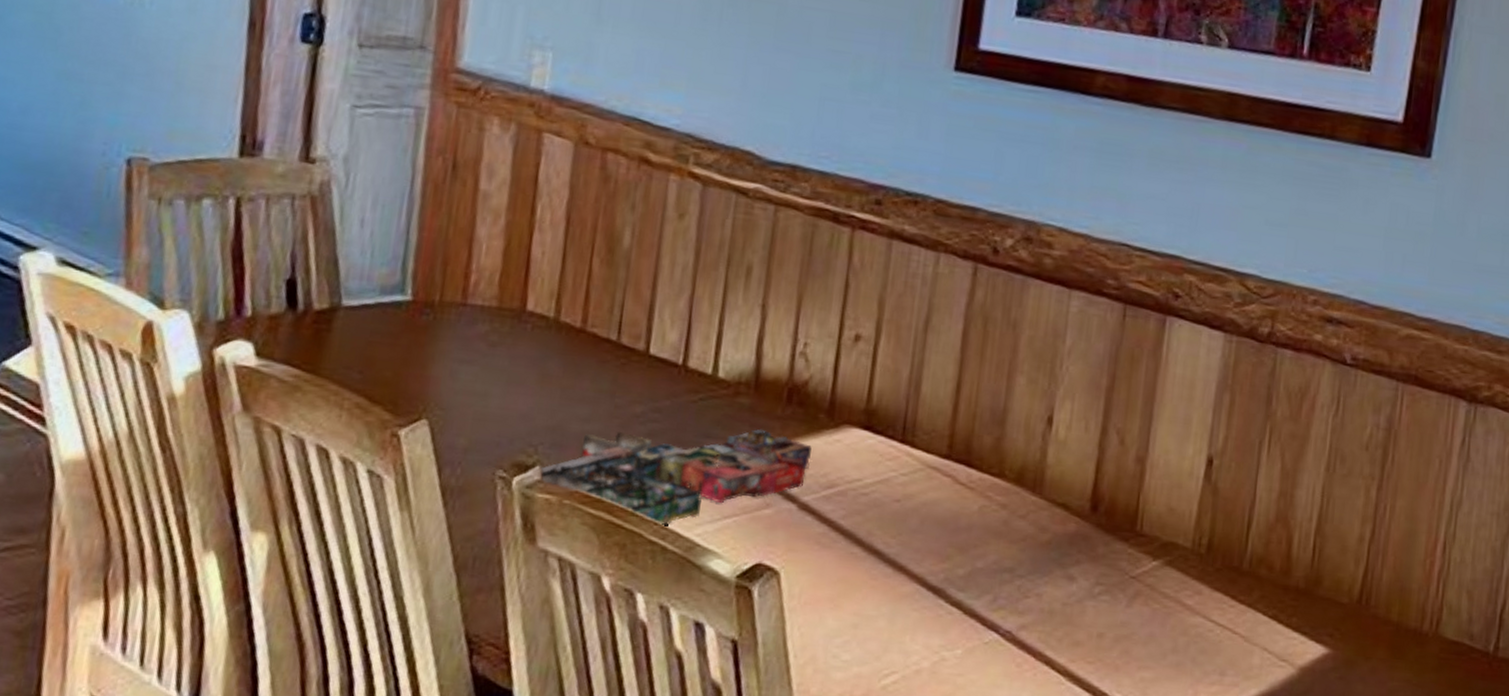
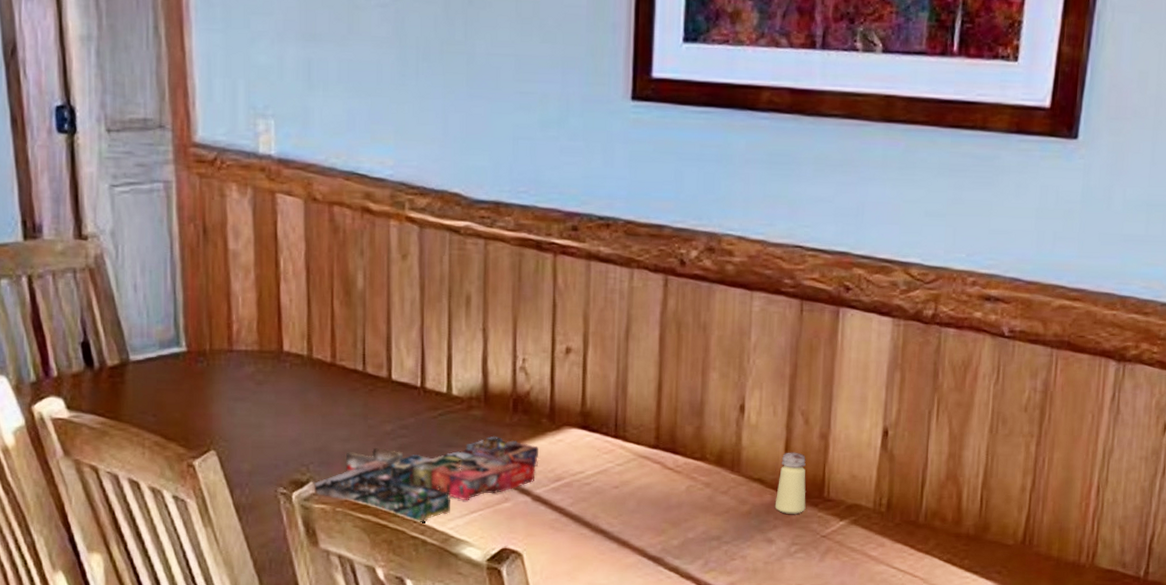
saltshaker: none [1079,475,1119,549] -> present [774,452,806,514]

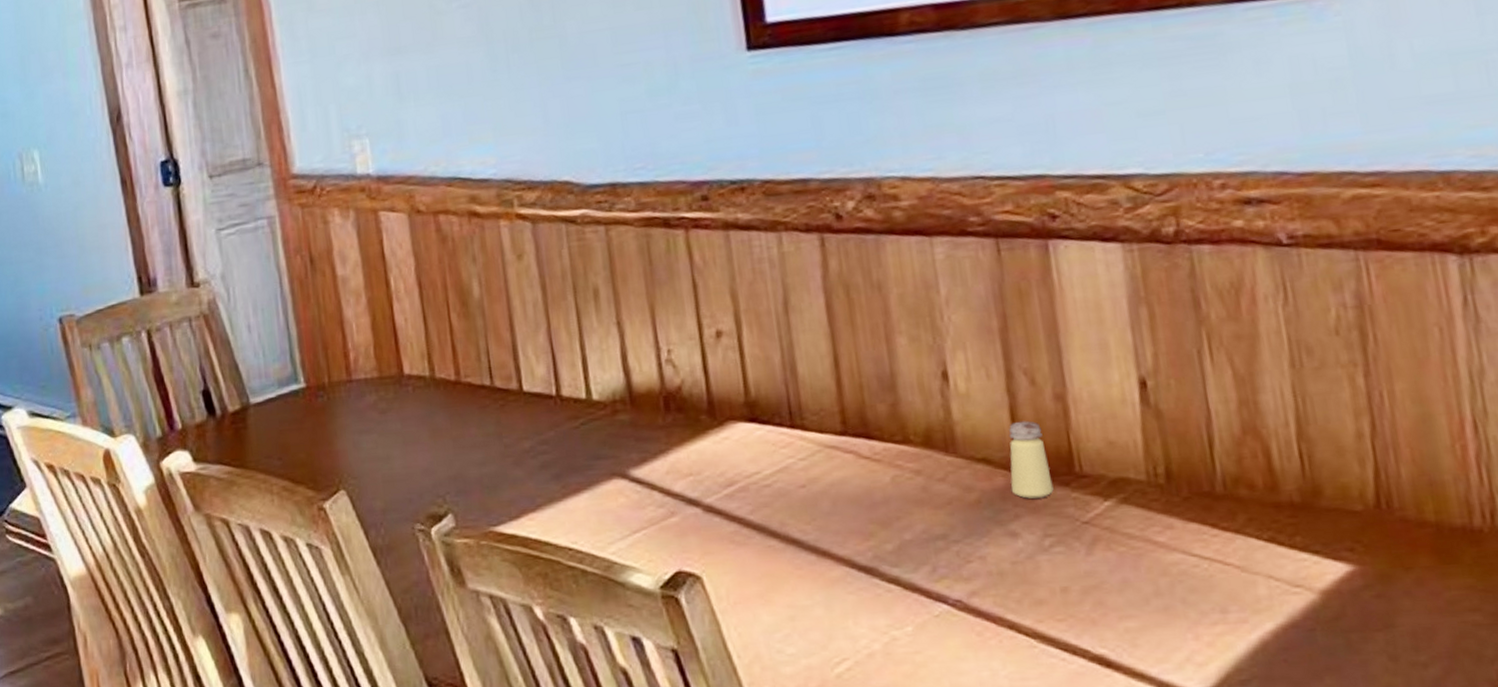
board game: present [312,435,538,524] -> none [451,441,704,552]

